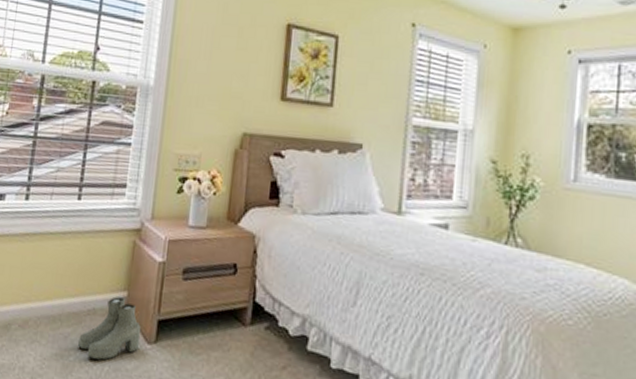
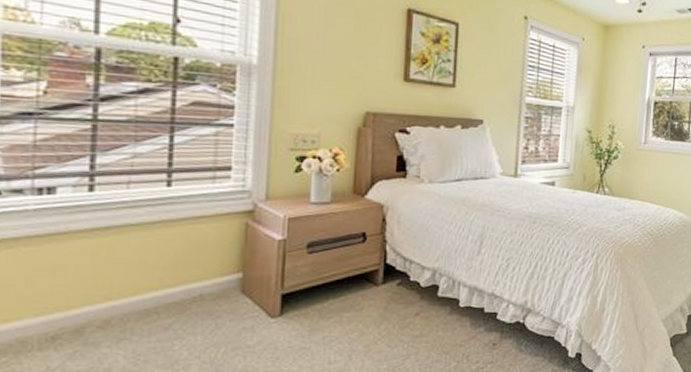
boots: present [78,297,141,361] -> none [184,279,263,345]

